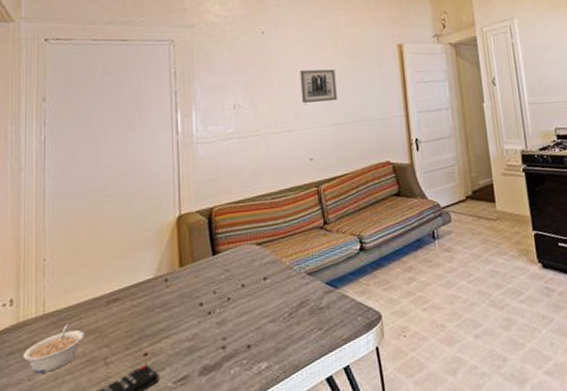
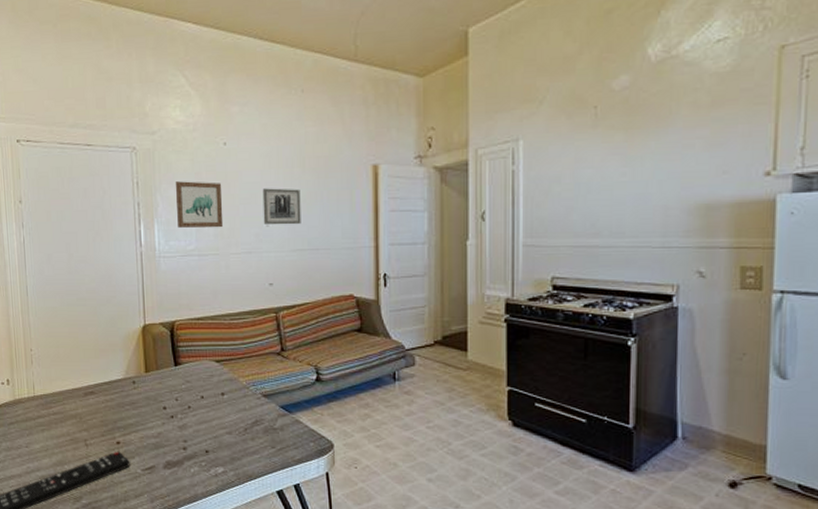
legume: present [23,322,84,374] -> none [20,406,68,443]
wall art: none [213,68,263,113] -> present [175,181,224,228]

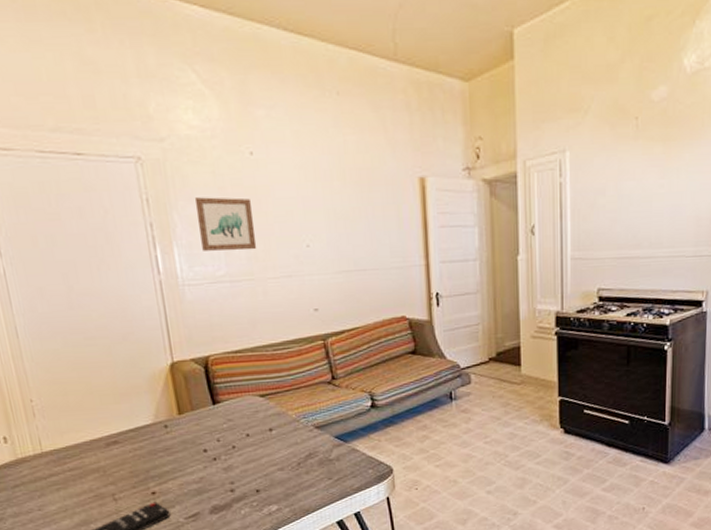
wall art: present [262,188,301,225] -> none [299,204,346,245]

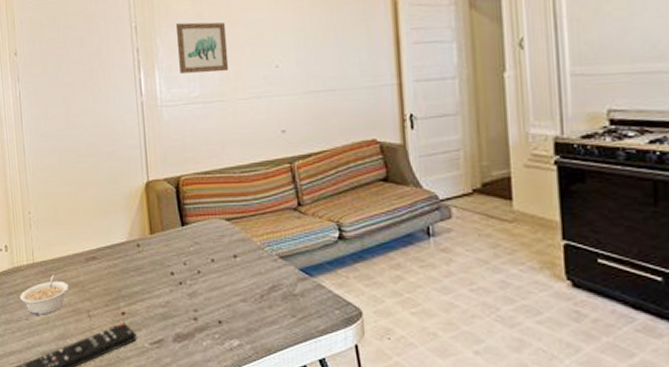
legume: none [28,461,88,505] -> present [19,273,69,315]

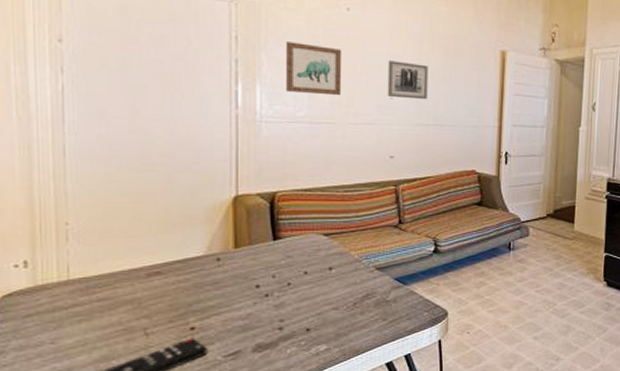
legume: present [19,273,69,315] -> none [43,291,120,338]
wall art: none [270,24,314,66] -> present [387,60,429,100]

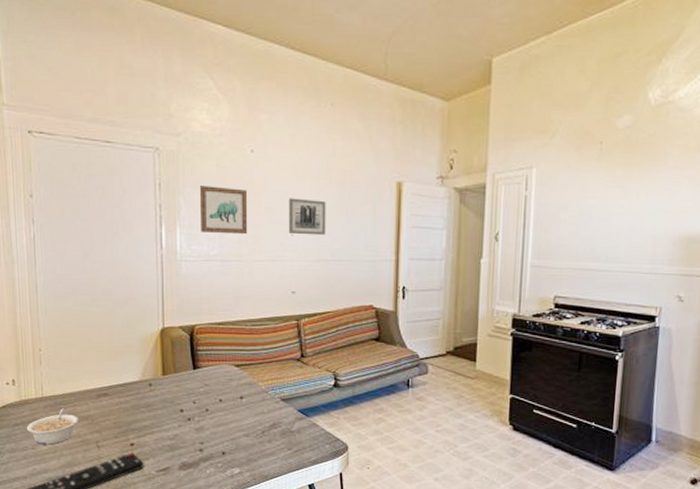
legume: none [43,291,120,338] -> present [26,407,78,445]

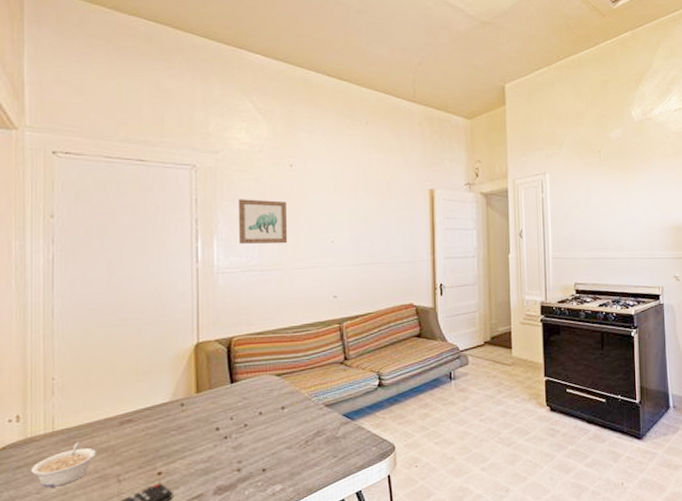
wall art: present [288,198,326,236] -> none [328,207,365,241]

